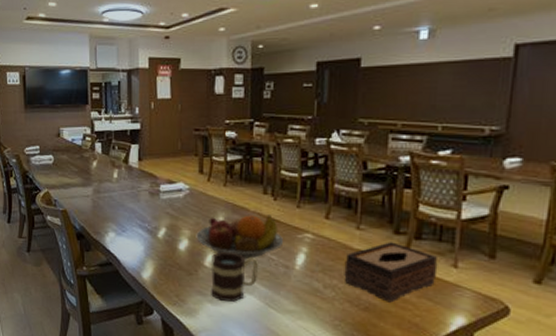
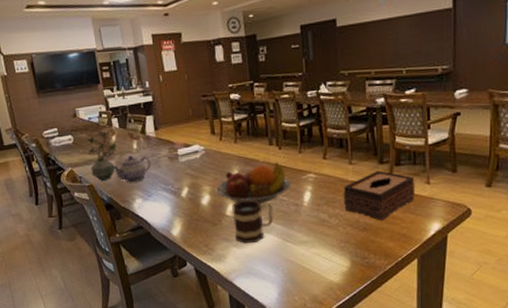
potted plant: none [67,155,96,208] -> present [88,131,117,182]
teapot: none [89,184,130,214] -> present [112,155,151,183]

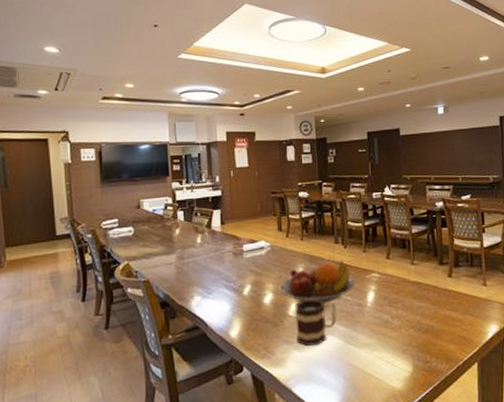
potted plant: present [88,131,117,182] -> none [148,224,179,277]
teapot: present [112,155,151,183] -> none [172,249,214,279]
tissue box: present [343,170,416,221] -> none [405,271,474,323]

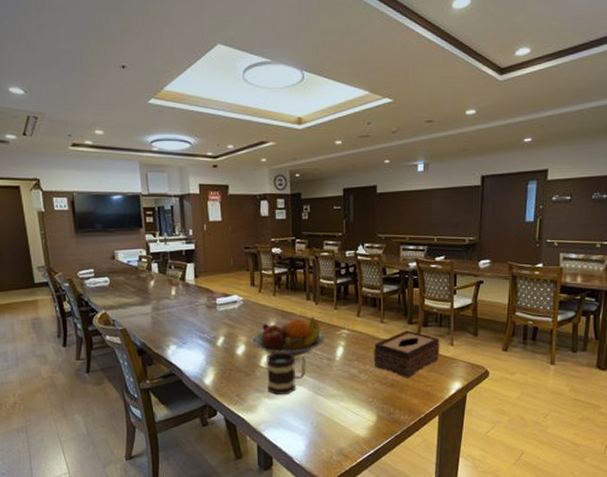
tissue box: none [405,271,474,323] -> present [374,330,440,378]

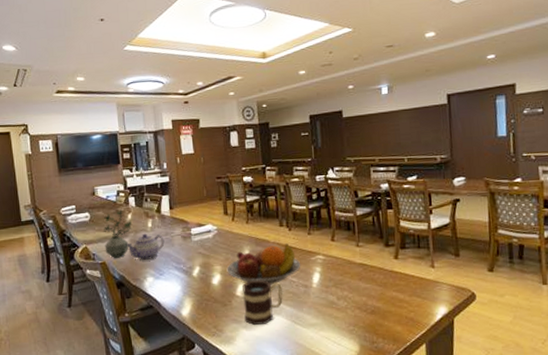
potted plant: none [124,275,154,326] -> present [104,209,132,259]
teapot: none [148,301,189,329] -> present [126,233,165,261]
tissue box: present [374,330,440,378] -> none [351,253,421,304]

